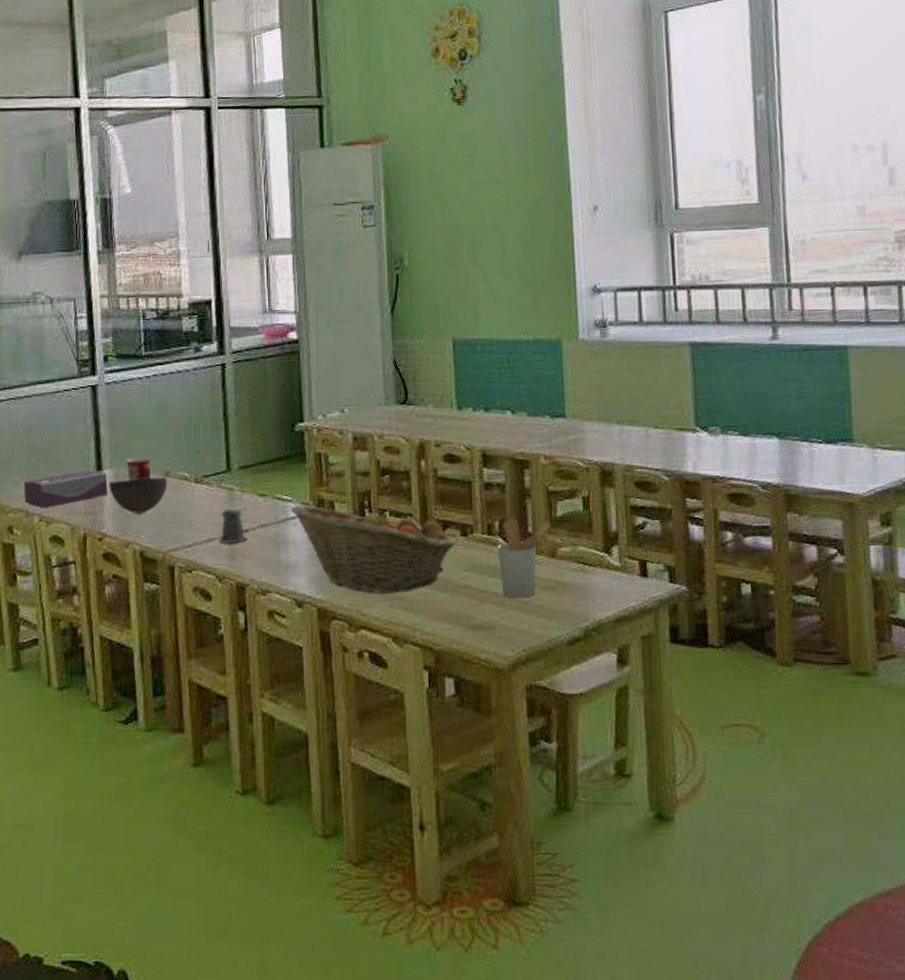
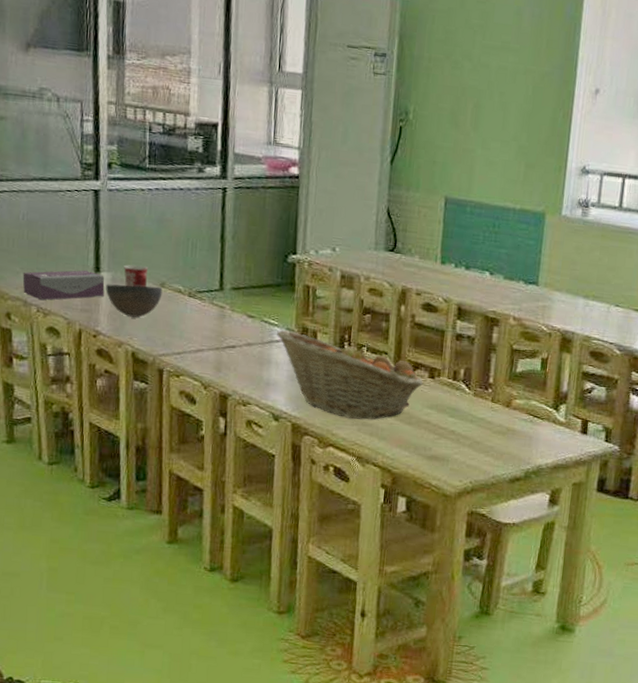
pepper shaker: present [219,507,247,543] -> none [207,323,236,357]
utensil holder: present [497,518,552,599] -> none [458,368,511,439]

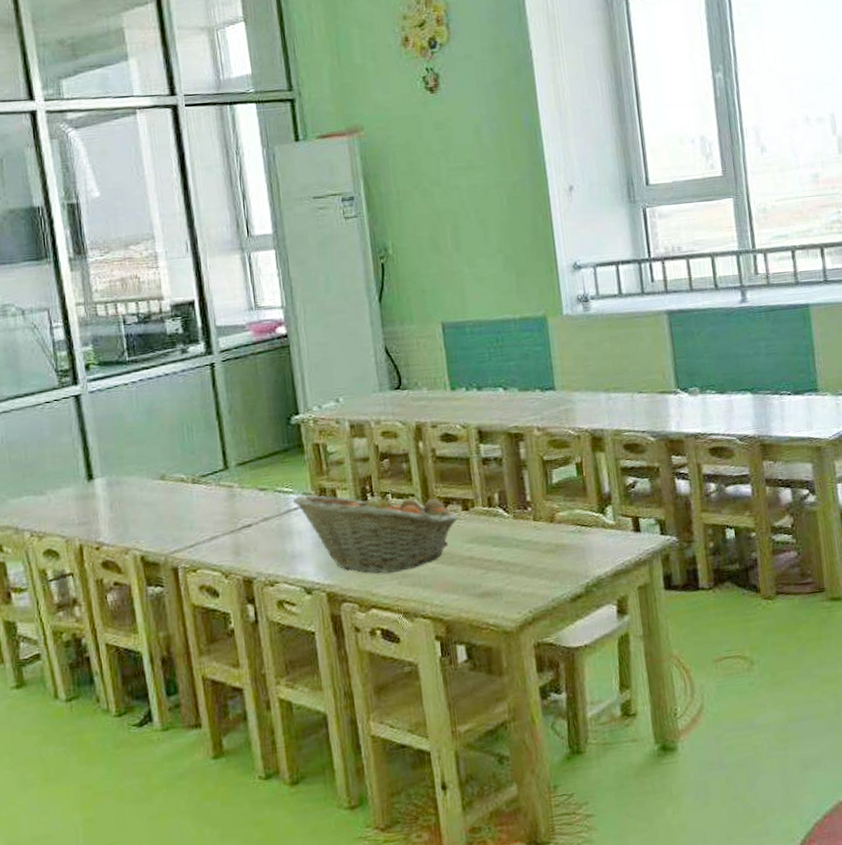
tissue box: present [22,270,105,301] -> none [10,480,102,524]
bowl: present [106,284,163,318] -> none [102,480,164,520]
mug: present [124,264,149,287] -> none [118,461,145,487]

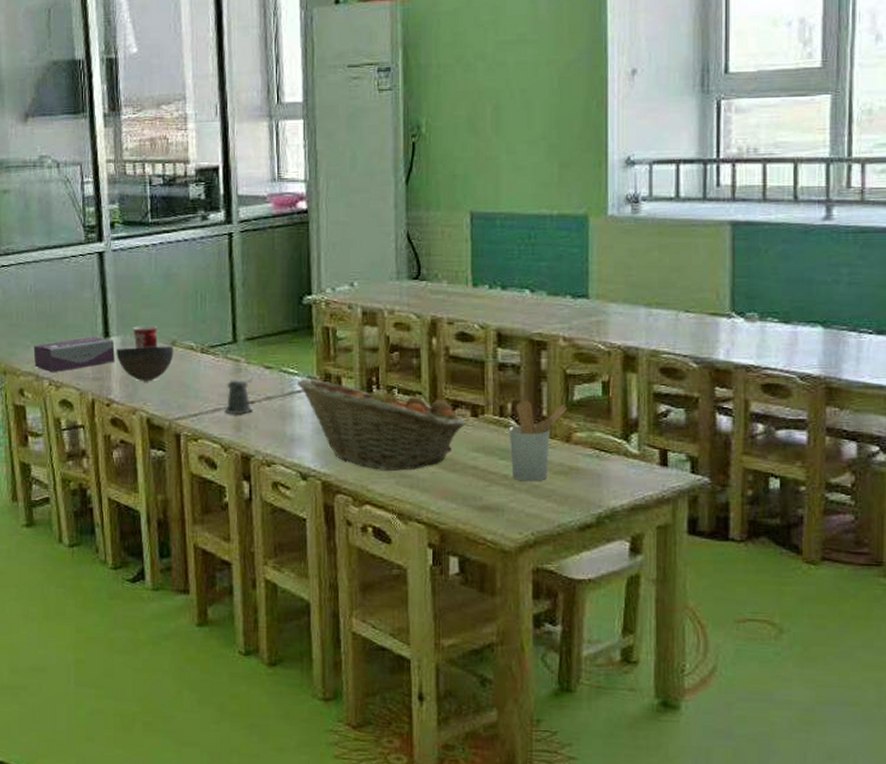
tissue box: none [10,480,102,524] -> present [33,336,115,373]
bowl: none [102,480,164,520] -> present [116,346,174,381]
mug: none [118,461,145,487] -> present [133,325,158,348]
pepper shaker: none [221,502,251,540] -> present [224,379,253,414]
utensil holder: none [498,489,549,565] -> present [509,401,568,482]

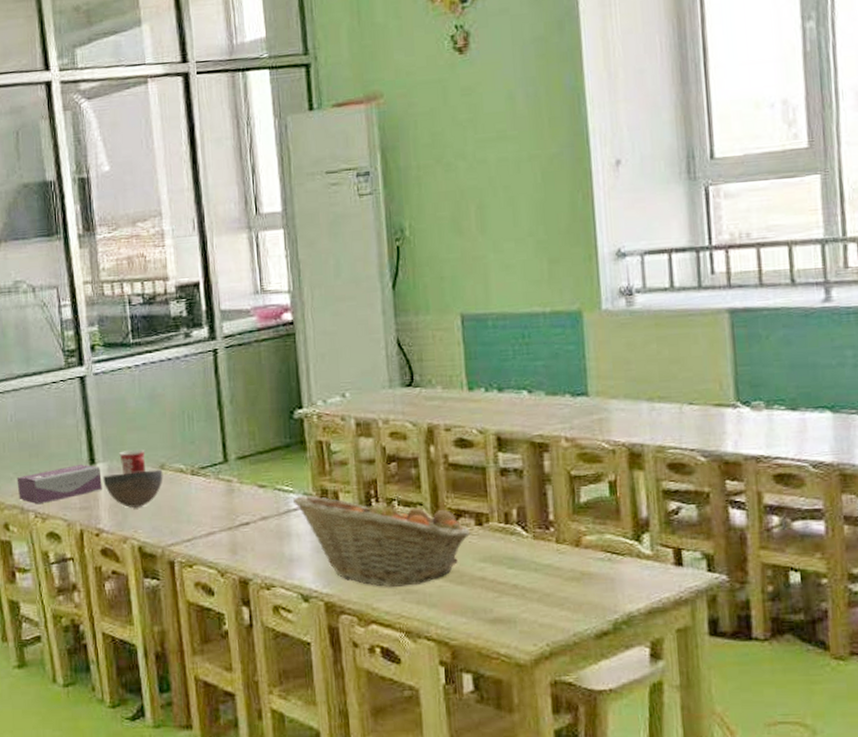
pepper shaker: present [224,379,253,414] -> none [219,499,248,537]
utensil holder: present [509,401,568,482] -> none [515,505,575,591]

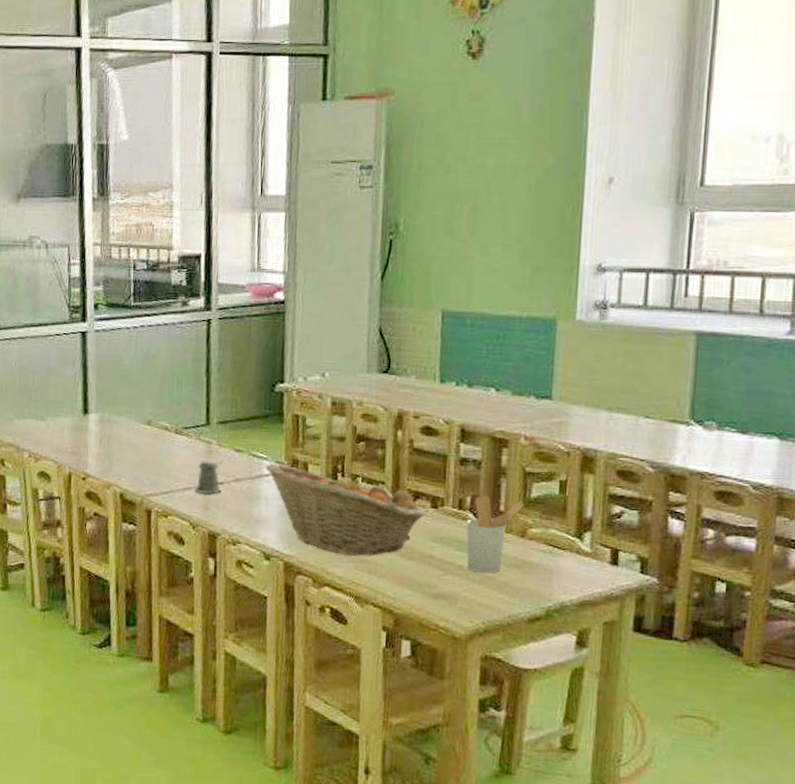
tissue box: present [17,464,102,505] -> none [15,412,93,445]
bowl: present [103,469,163,508] -> none [94,424,149,458]
mug: present [119,448,145,474] -> none [111,404,135,427]
pepper shaker: none [219,499,248,537] -> present [195,460,223,494]
utensil holder: none [515,505,575,591] -> present [466,495,525,574]

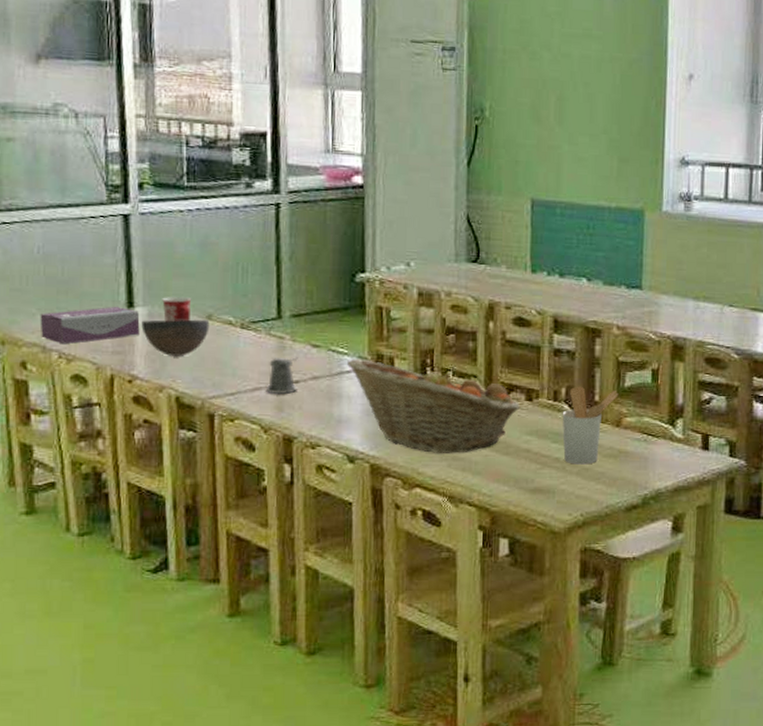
tissue box: none [15,412,93,445] -> present [40,306,140,345]
bowl: none [94,424,149,458] -> present [141,319,210,356]
mug: none [111,404,135,427] -> present [162,296,192,322]

